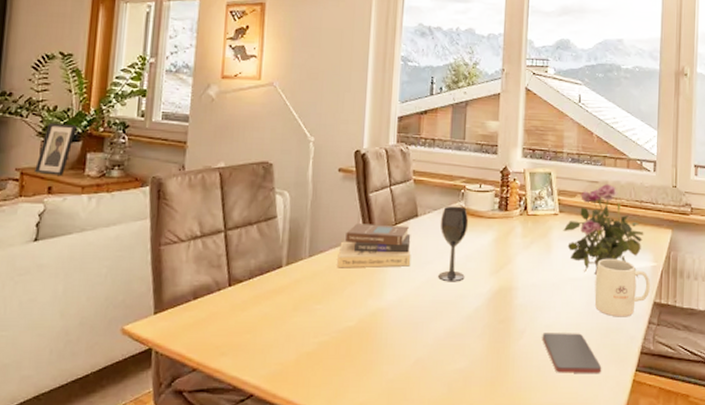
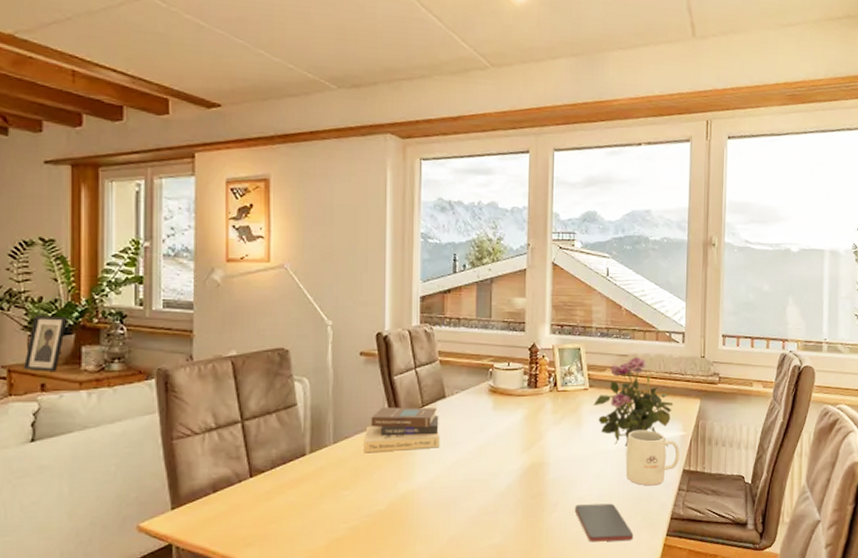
wine glass: present [438,206,469,282] -> none [468,385,498,461]

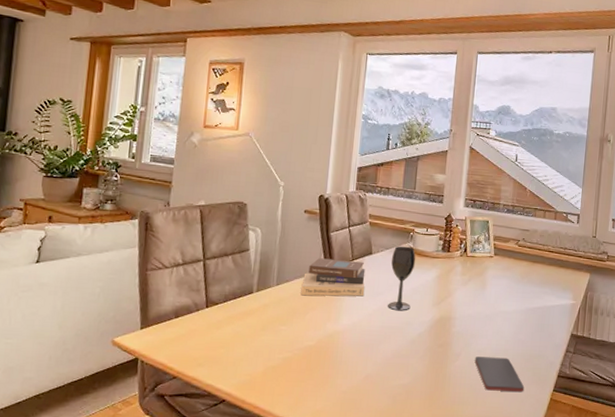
picture frame: present [24,316,67,371] -> none [37,161,75,207]
wine glass: none [468,385,498,461] -> present [388,246,416,311]
flower bouquet: present [593,357,673,448] -> none [497,232,566,313]
mug: present [625,429,681,486] -> none [521,295,570,346]

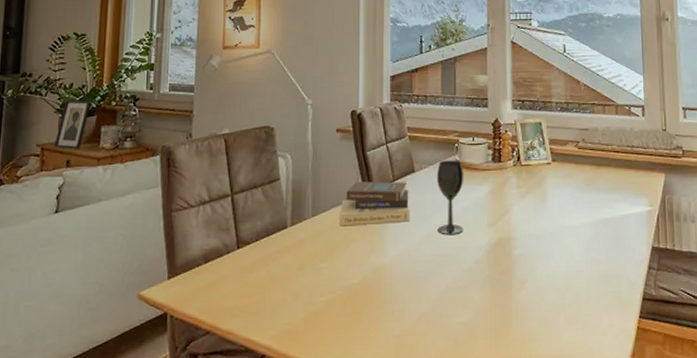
picture frame: none [37,161,75,207] -> present [54,100,91,149]
smartphone: present [474,356,525,392] -> none [543,281,605,323]

